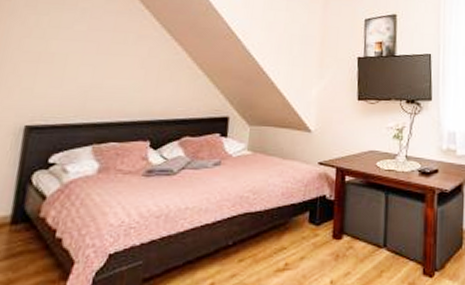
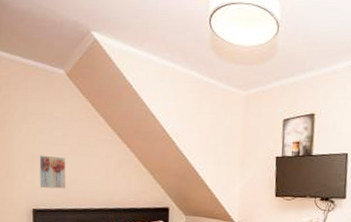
wall art: none [42,53,88,98] -> present [39,155,66,189]

